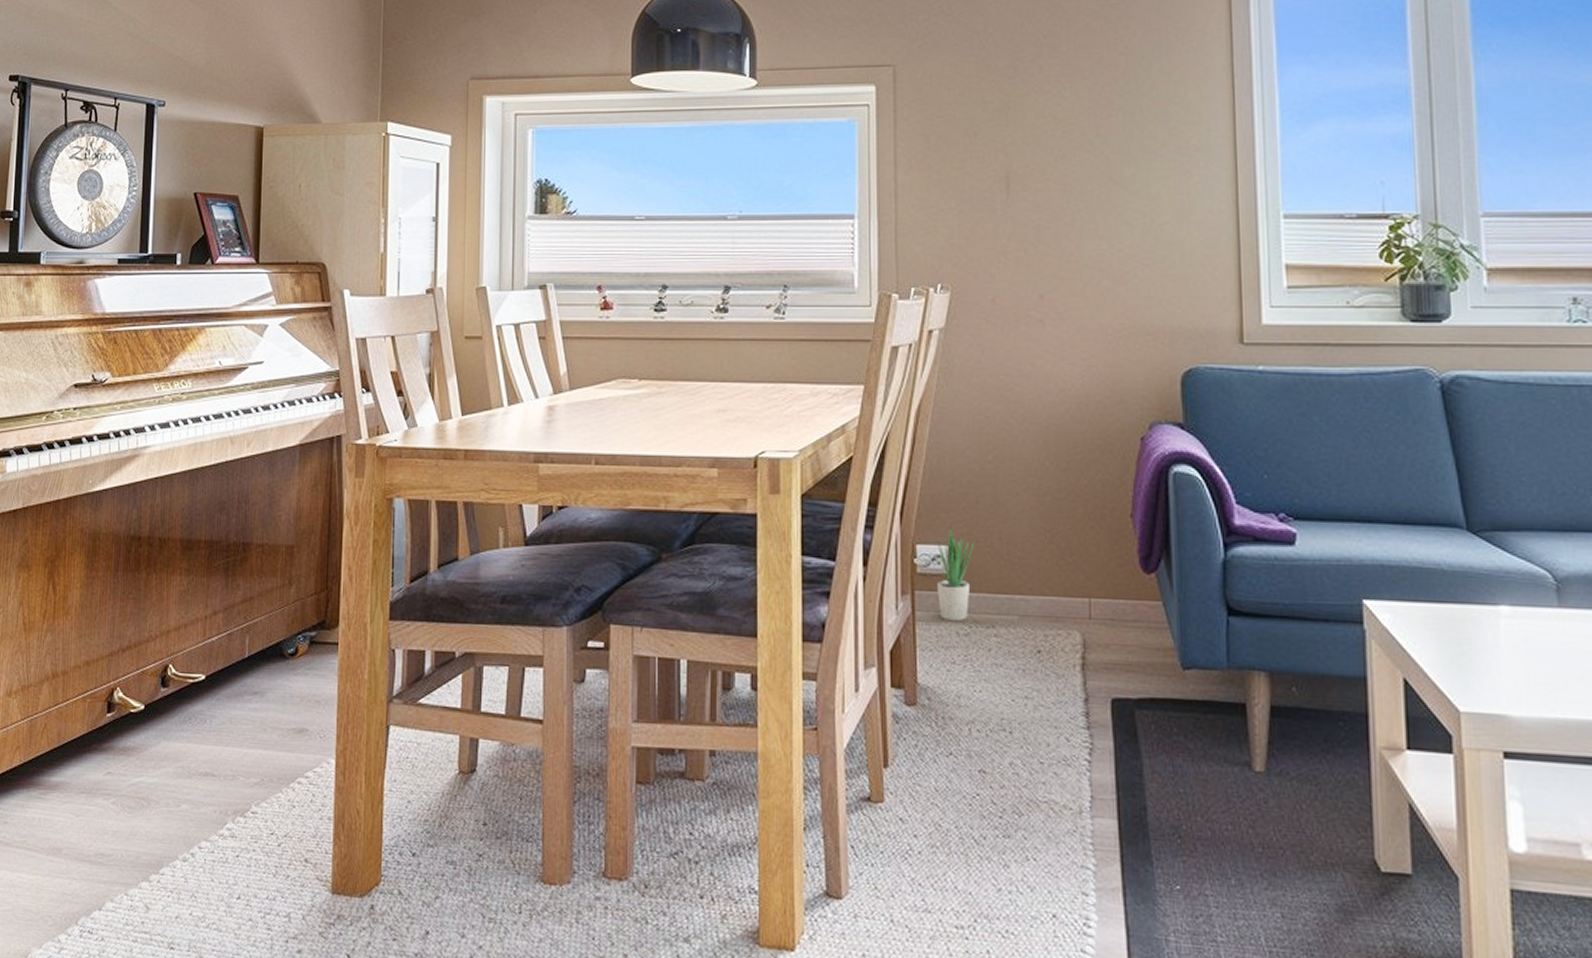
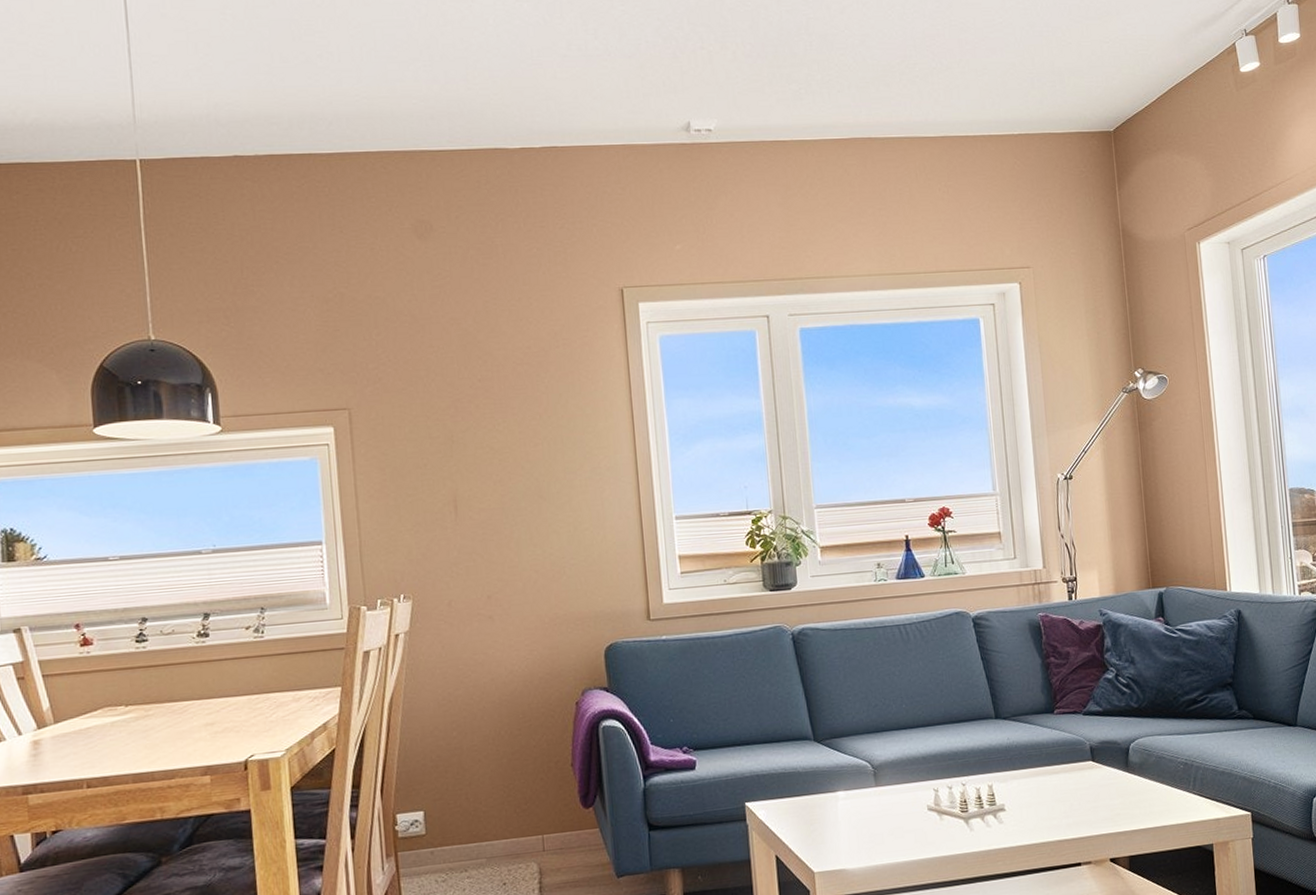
potted plant: present [937,526,975,622] -> none [415,794,447,873]

